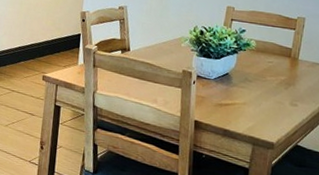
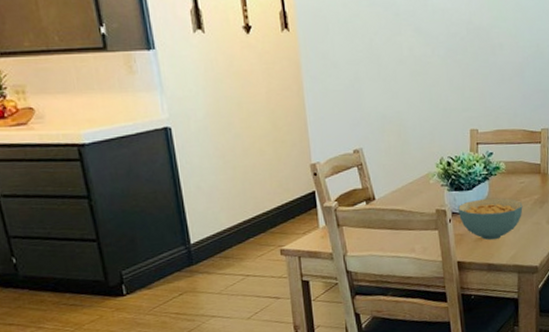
cereal bowl: none [203,68,268,109] -> present [458,198,523,240]

